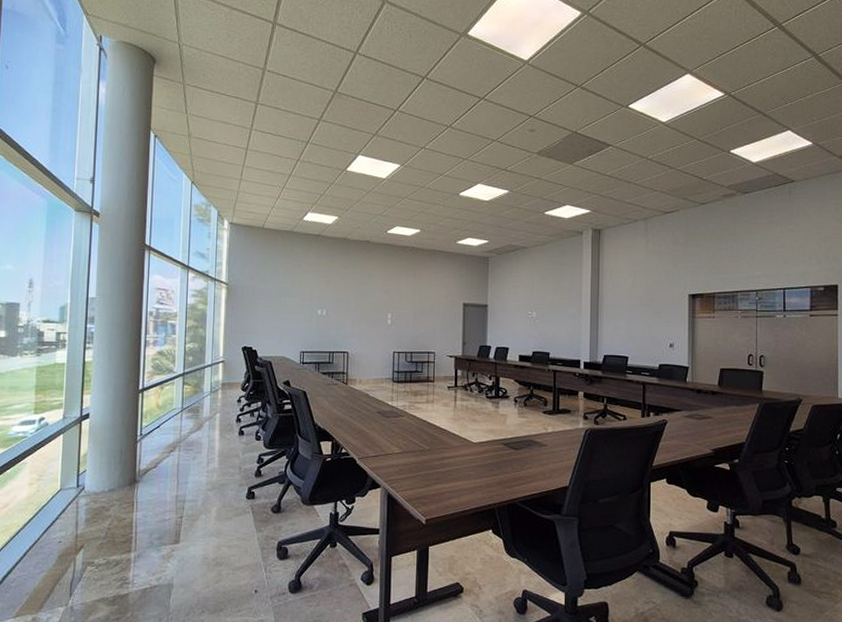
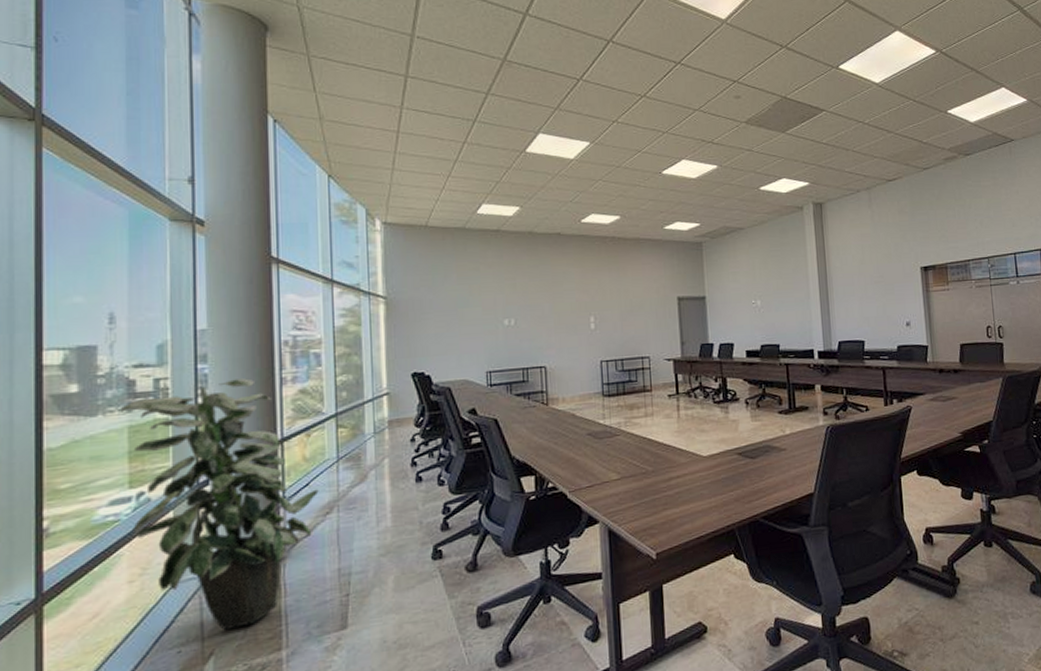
indoor plant: none [32,338,167,531] -> present [120,378,319,631]

